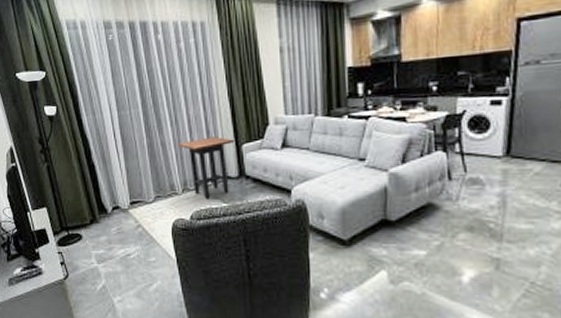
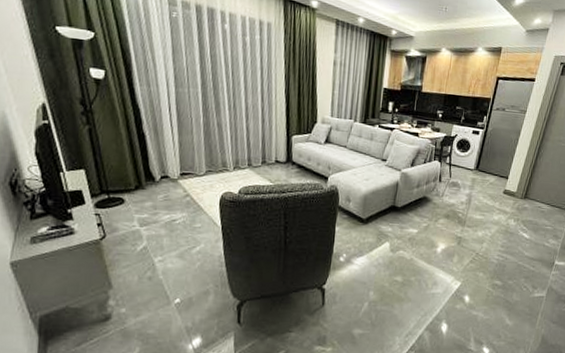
side table: present [177,137,235,200] -> none [233,125,287,178]

